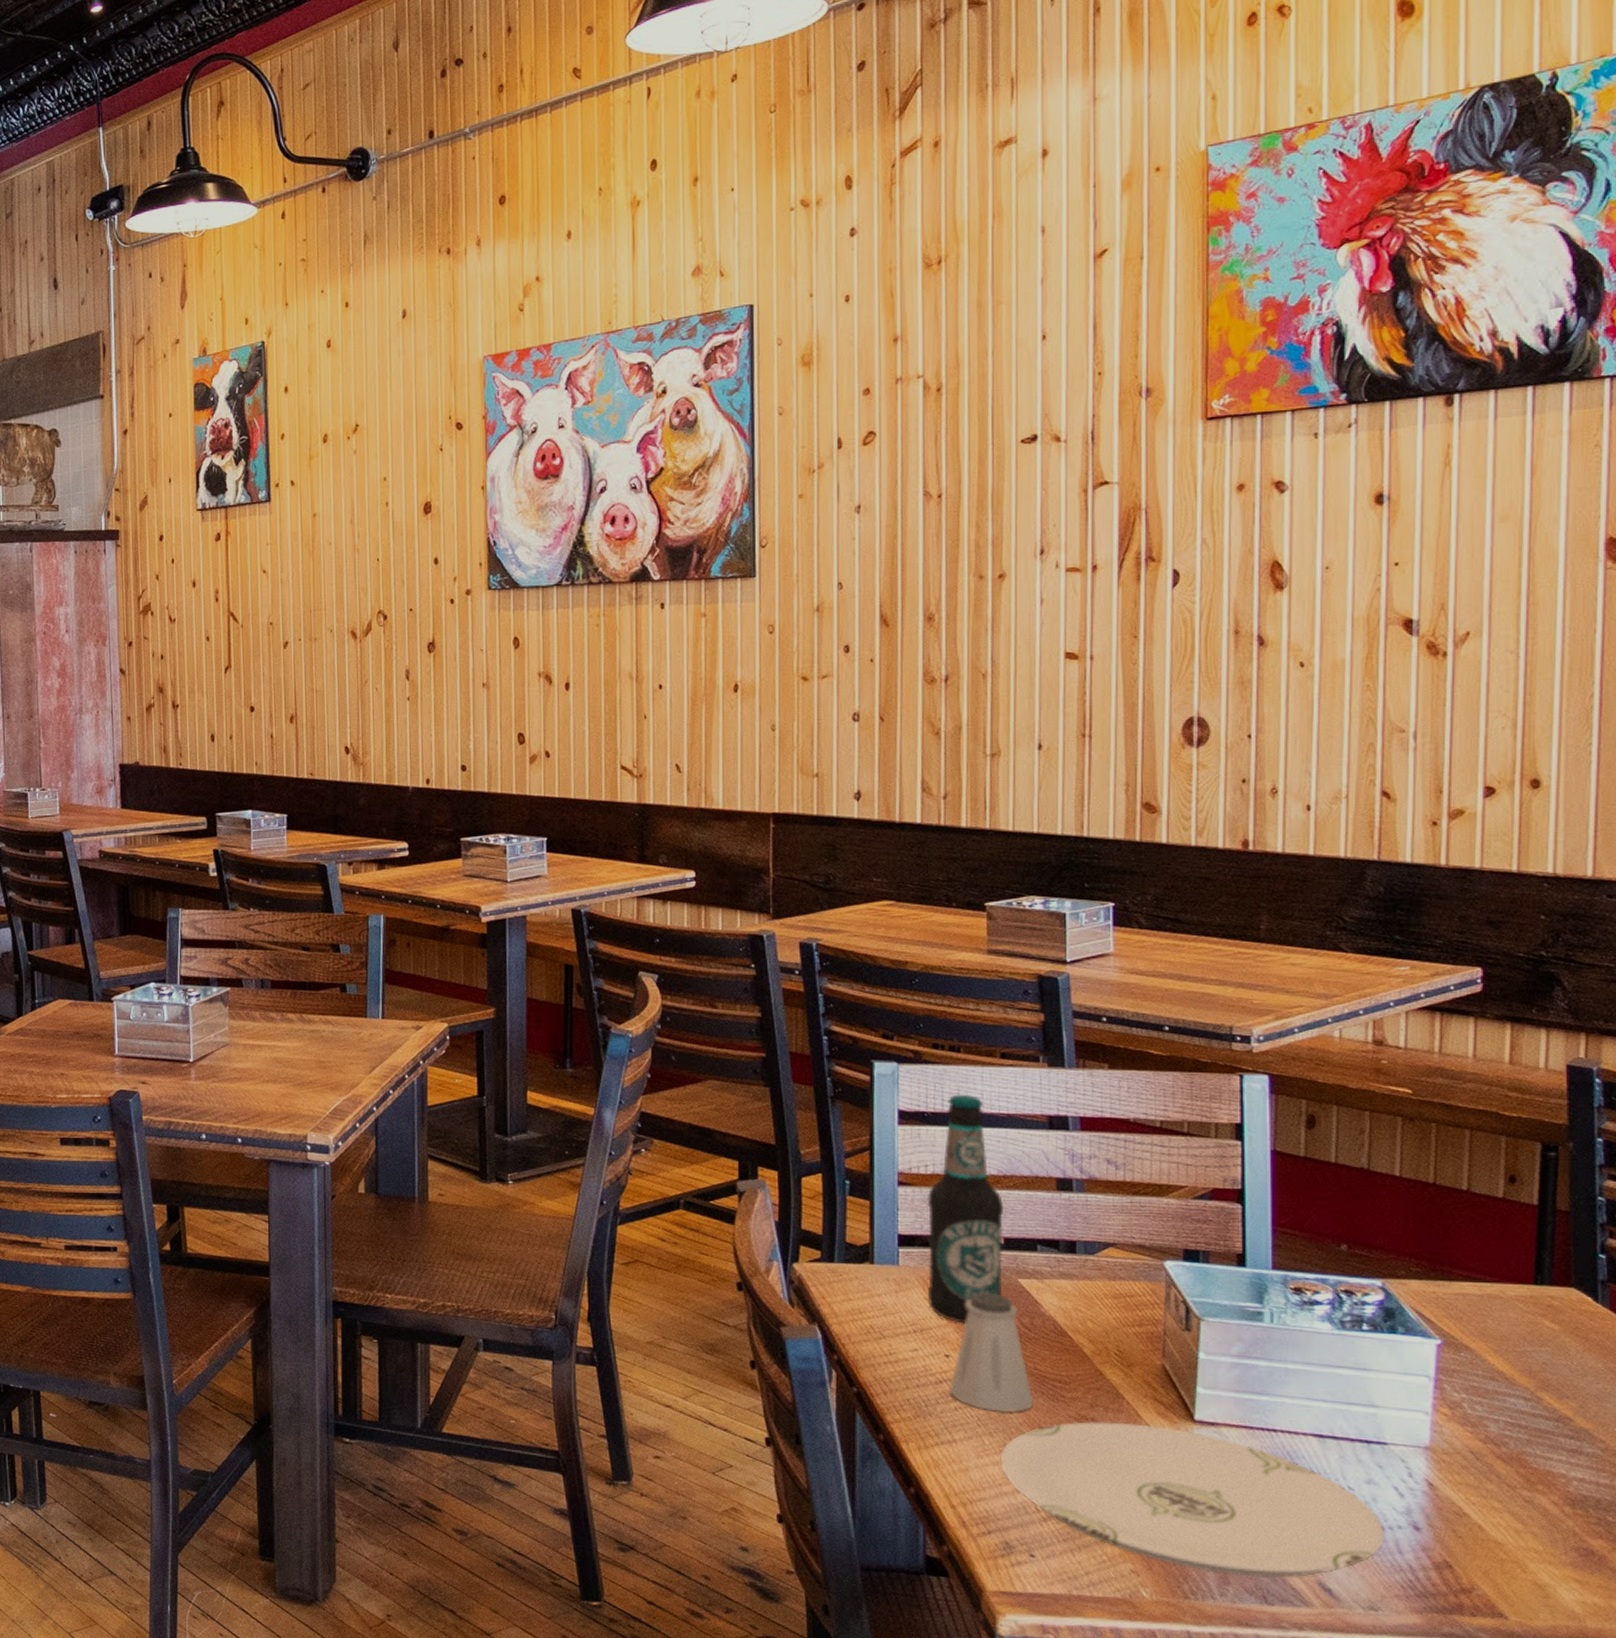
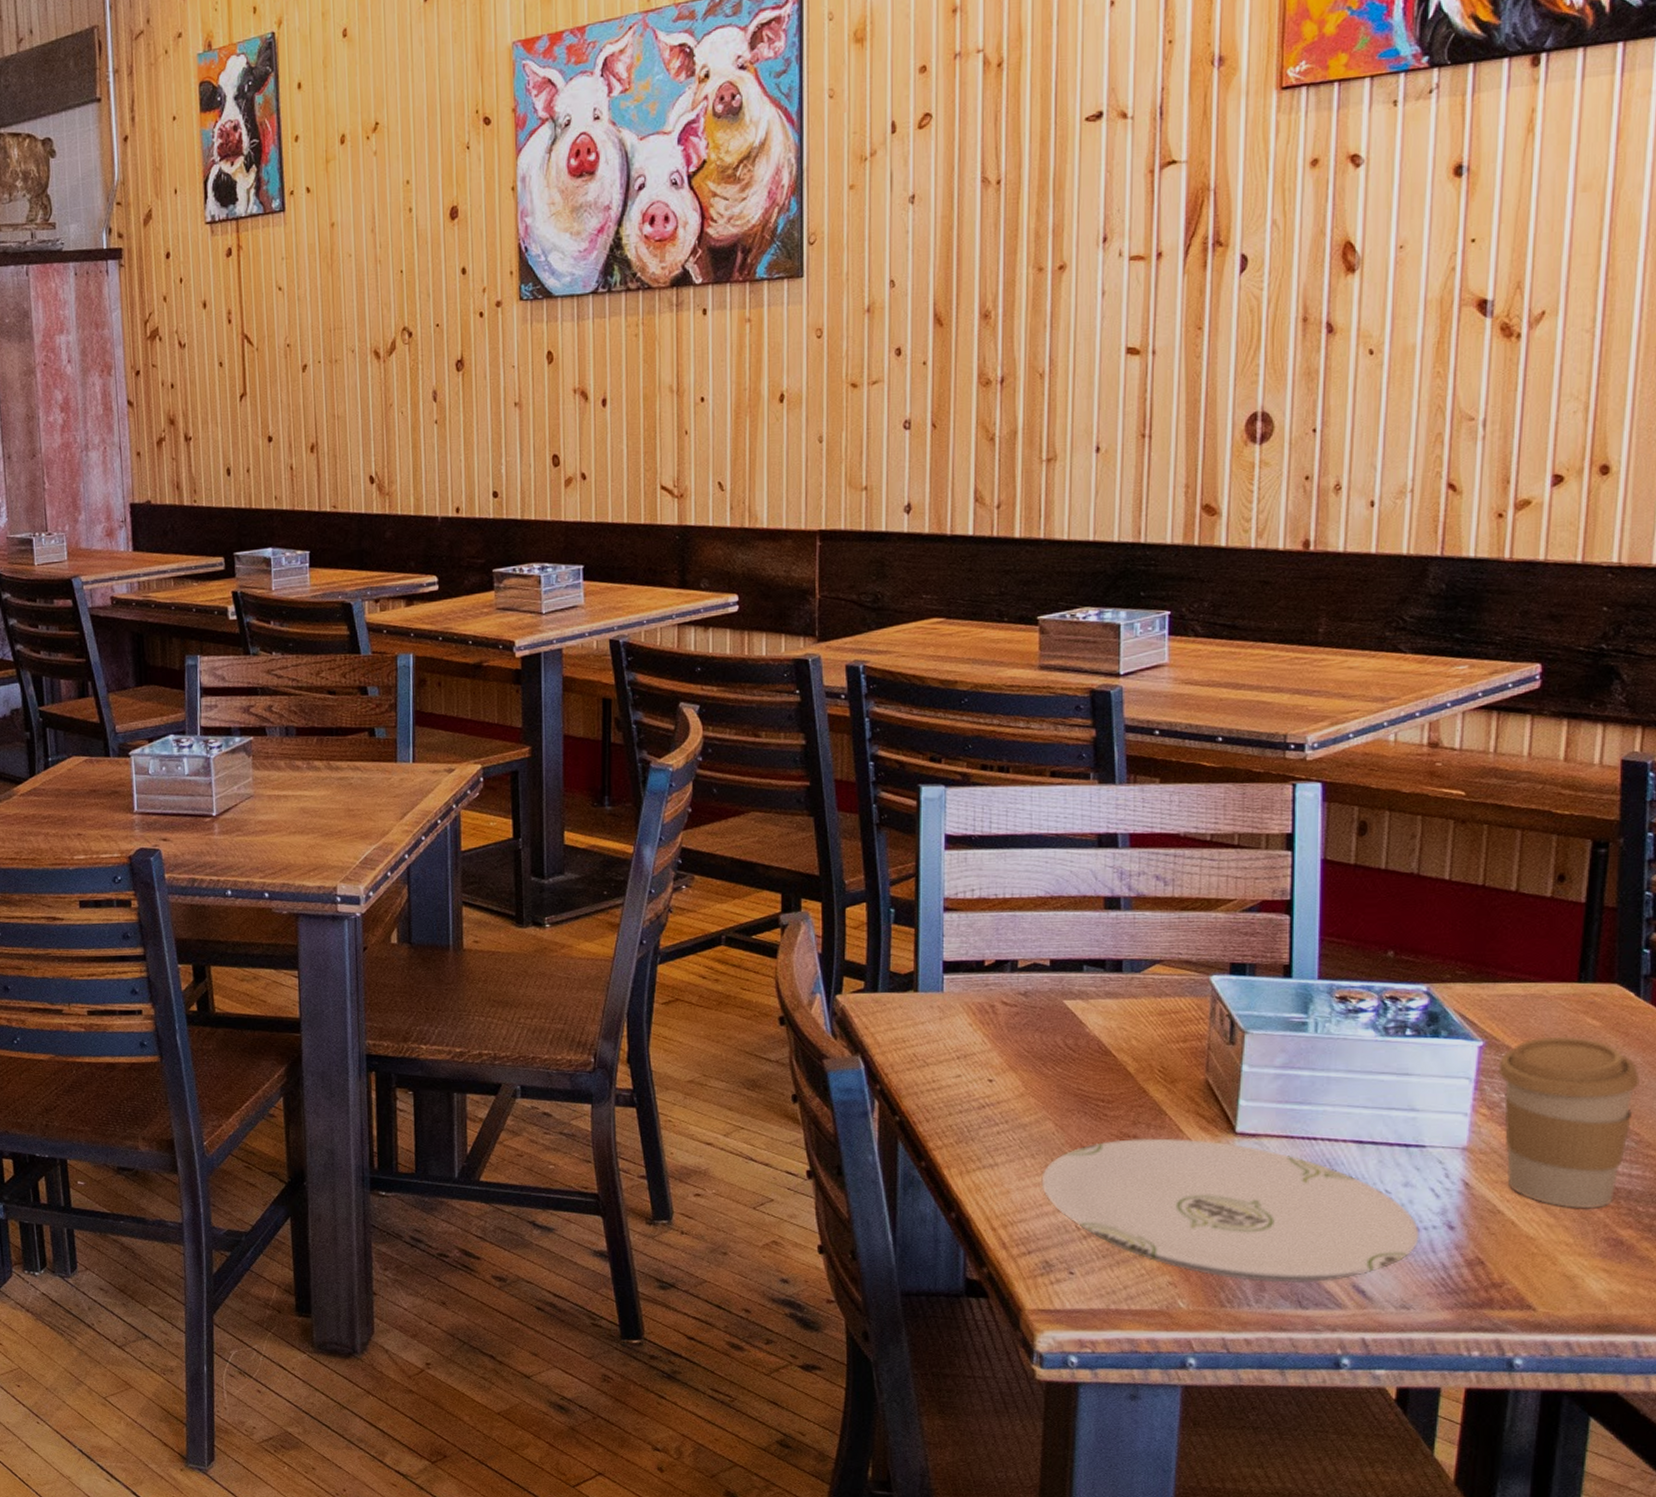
bottle: present [927,1094,1003,1323] -> none [971,815,1050,1047]
saltshaker: present [949,1292,1034,1413] -> none [991,1015,1076,1135]
coffee cup: none [1458,1338,1602,1516] -> present [1498,1036,1640,1209]

